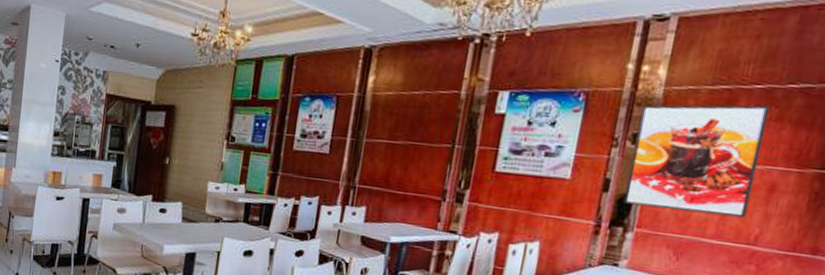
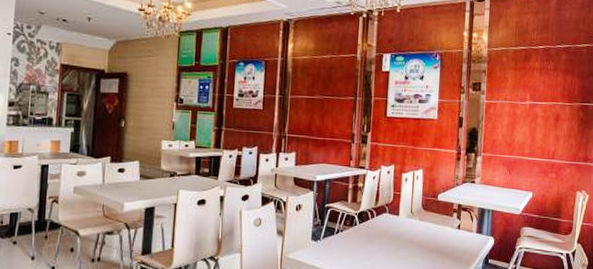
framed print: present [623,105,771,219] -> none [472,60,549,140]

